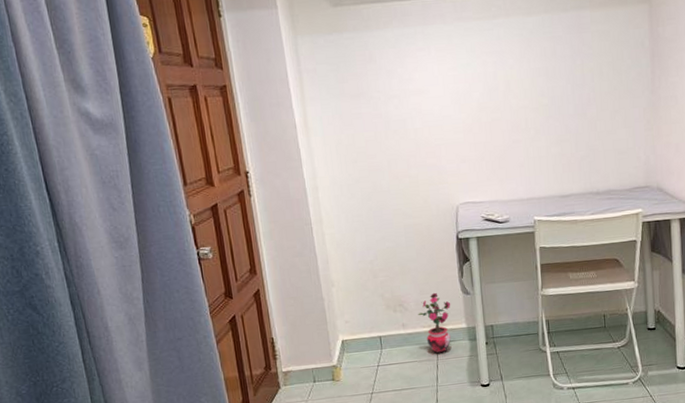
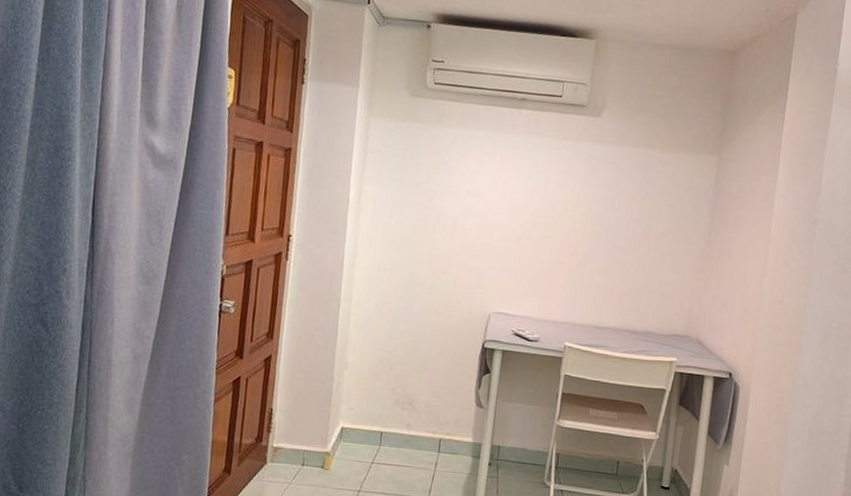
potted plant: present [417,292,451,354] -> none [425,398,462,465]

